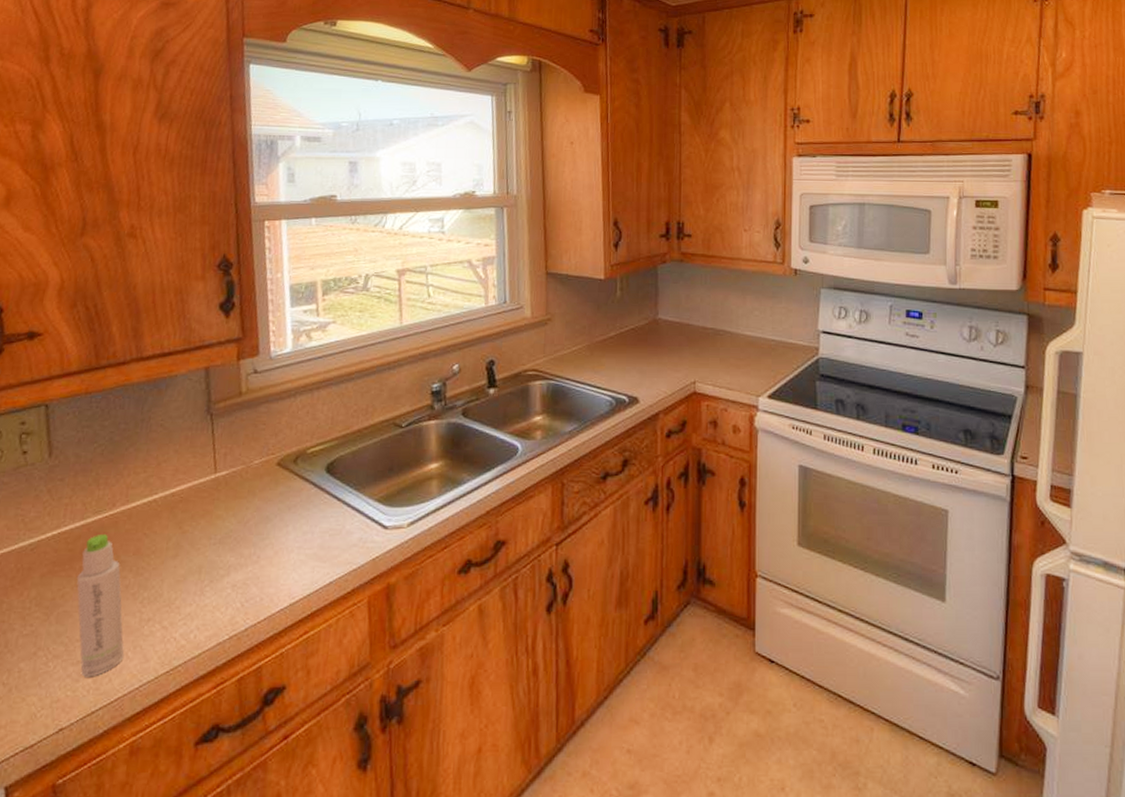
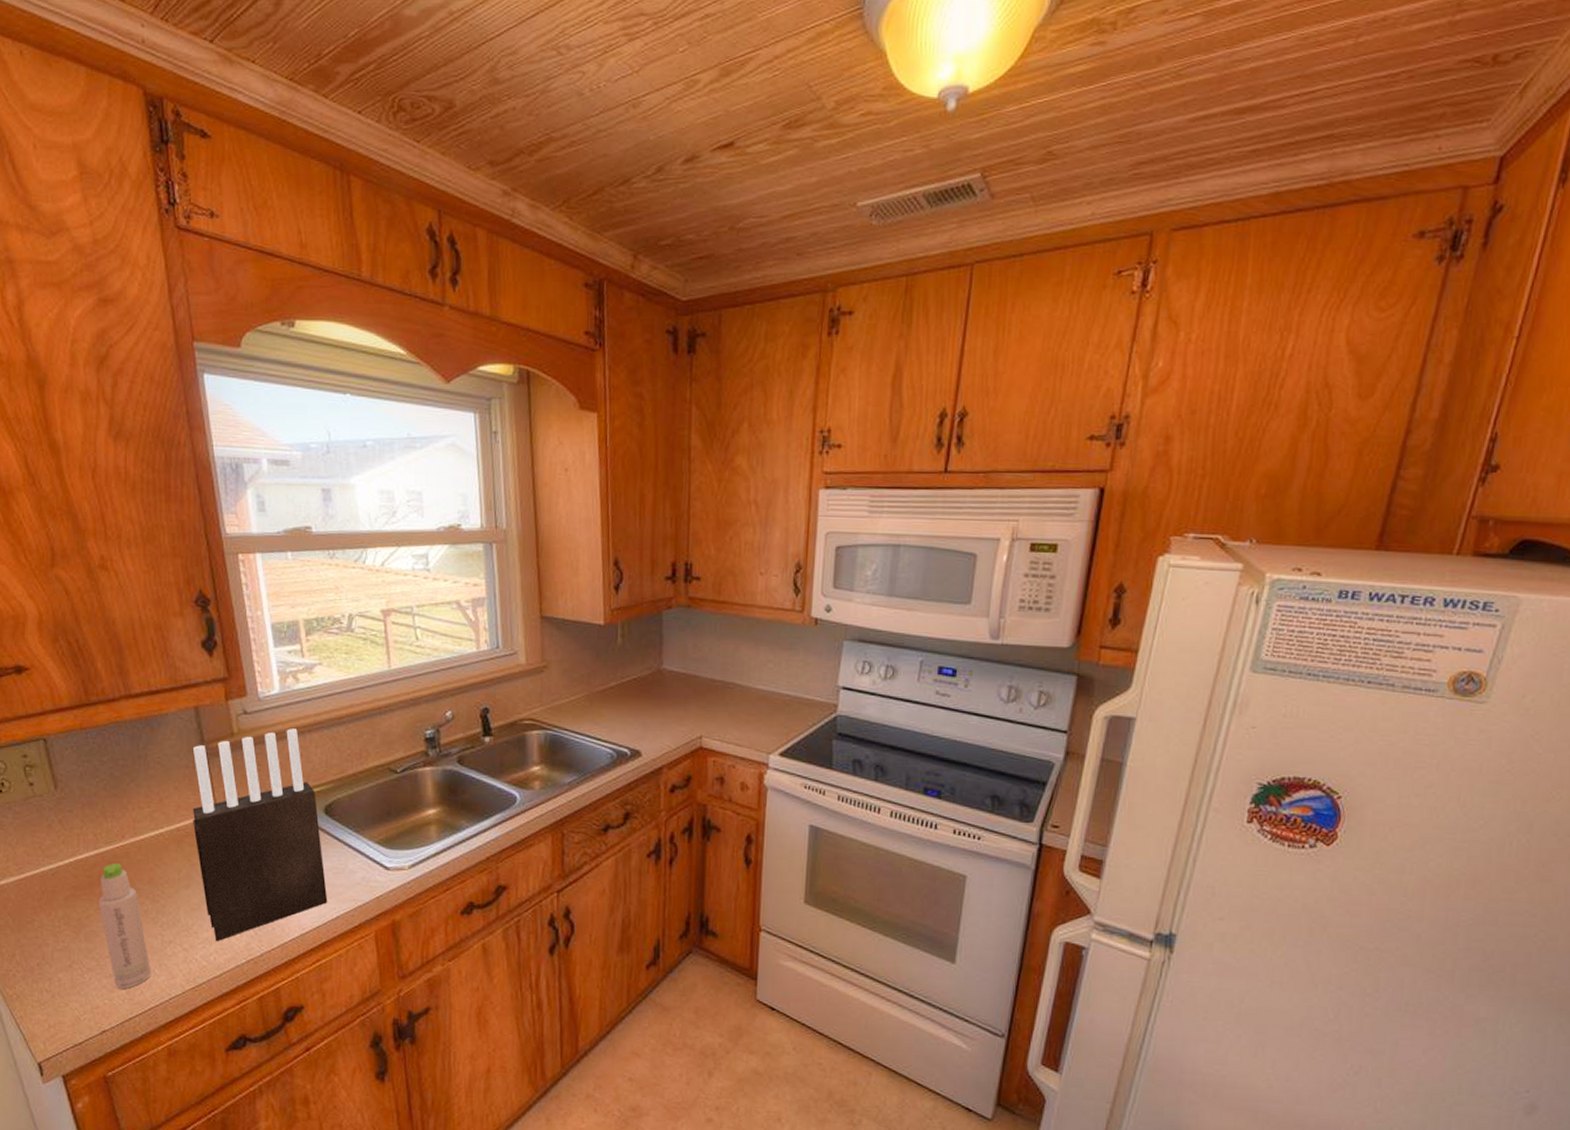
knife block: none [188,386,322,617] -> present [192,728,328,942]

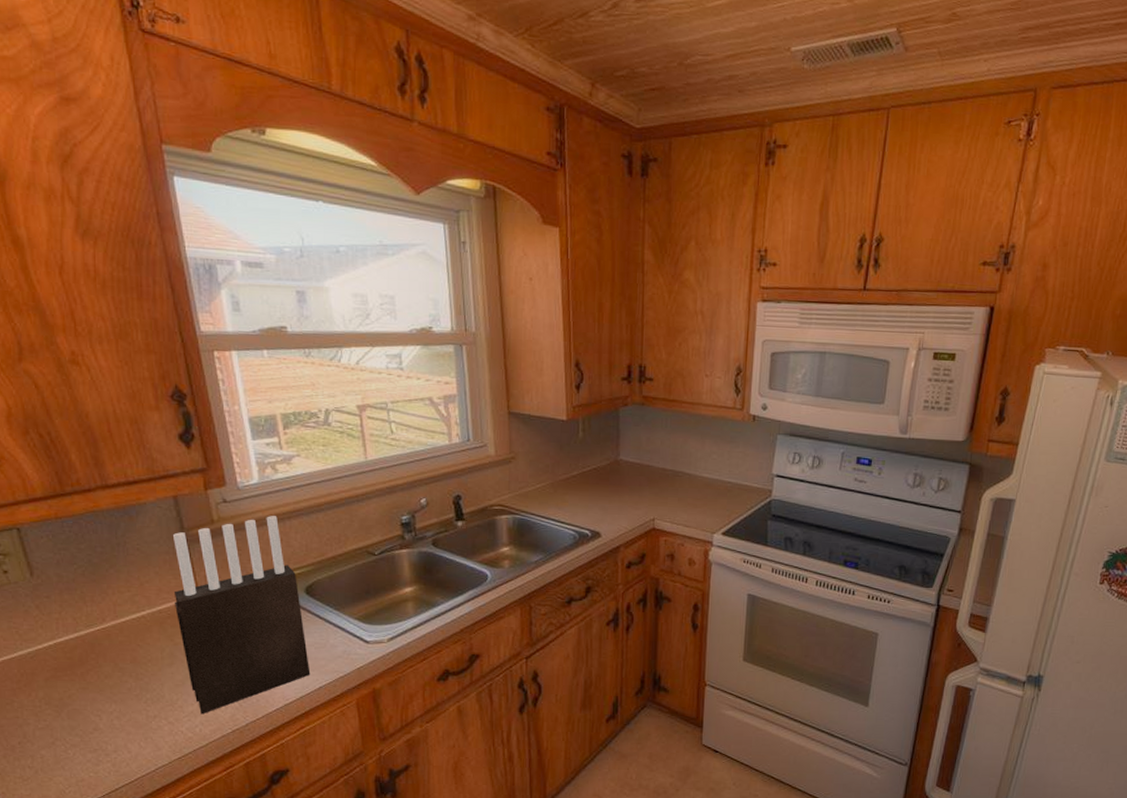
bottle: present [98,862,151,989] -> none [80,644,136,762]

